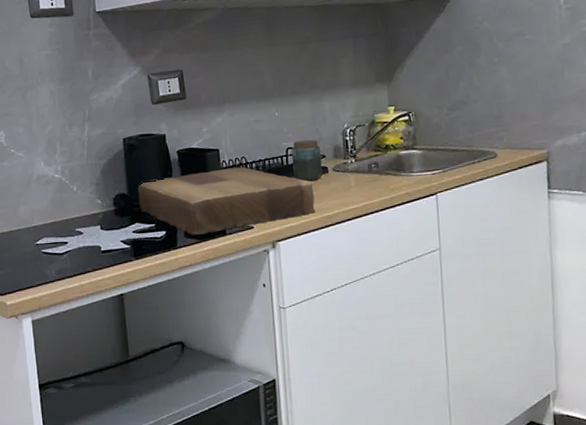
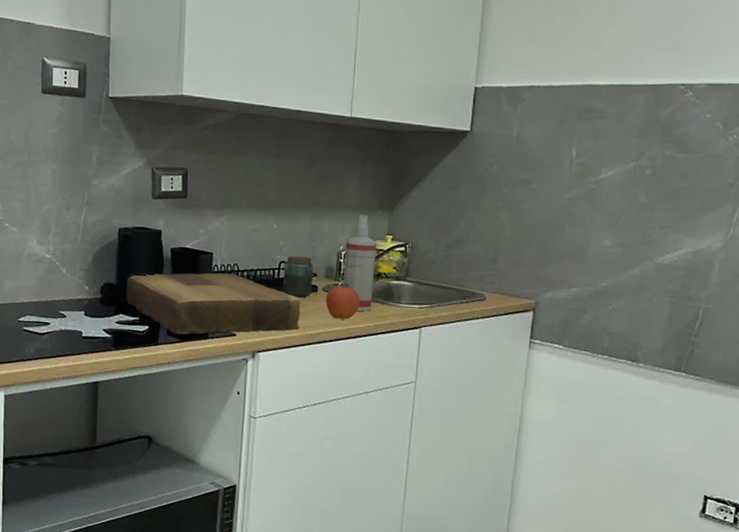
fruit: none [337,163,373,197] -> present [325,285,361,320]
spray bottle: none [348,90,385,186] -> present [343,215,377,311]

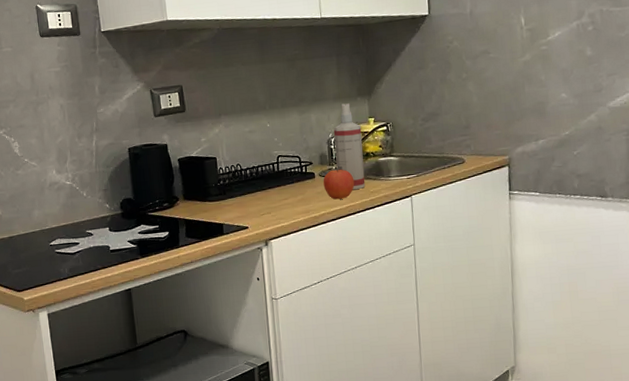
cutting board: present [125,273,301,335] -> none [142,173,303,235]
peanut butter: present [283,255,314,298] -> none [282,148,310,186]

